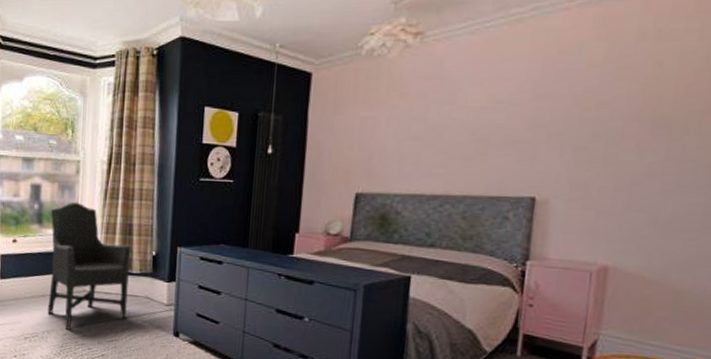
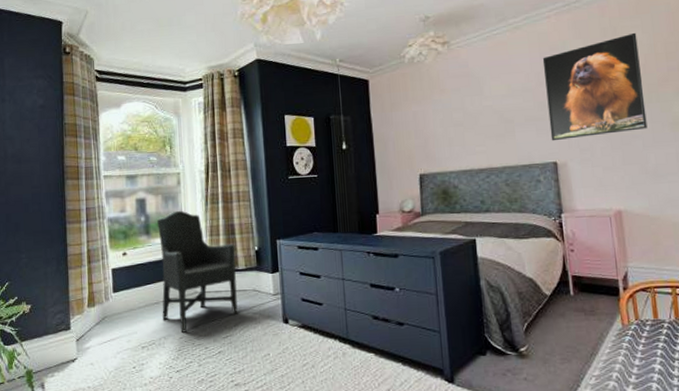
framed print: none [534,38,691,172] -> present [542,32,648,141]

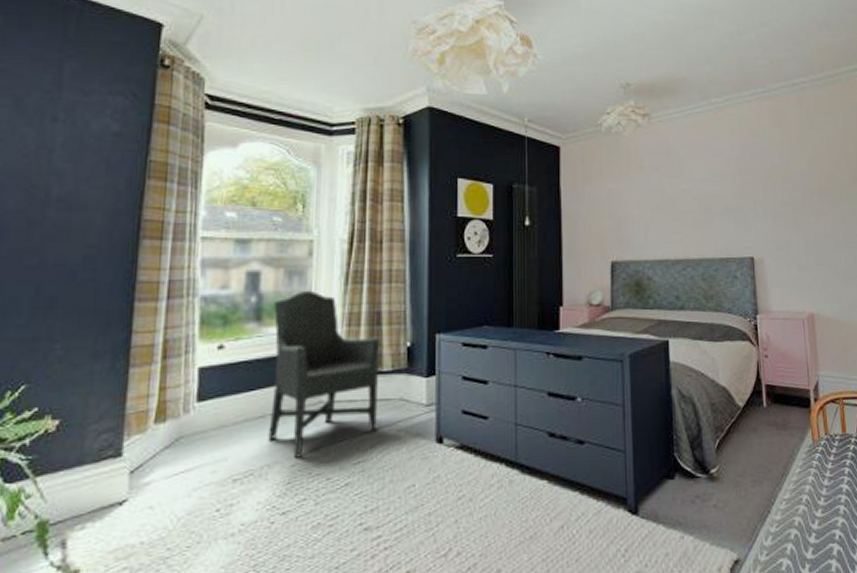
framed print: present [542,32,648,141] -> none [742,128,839,234]

